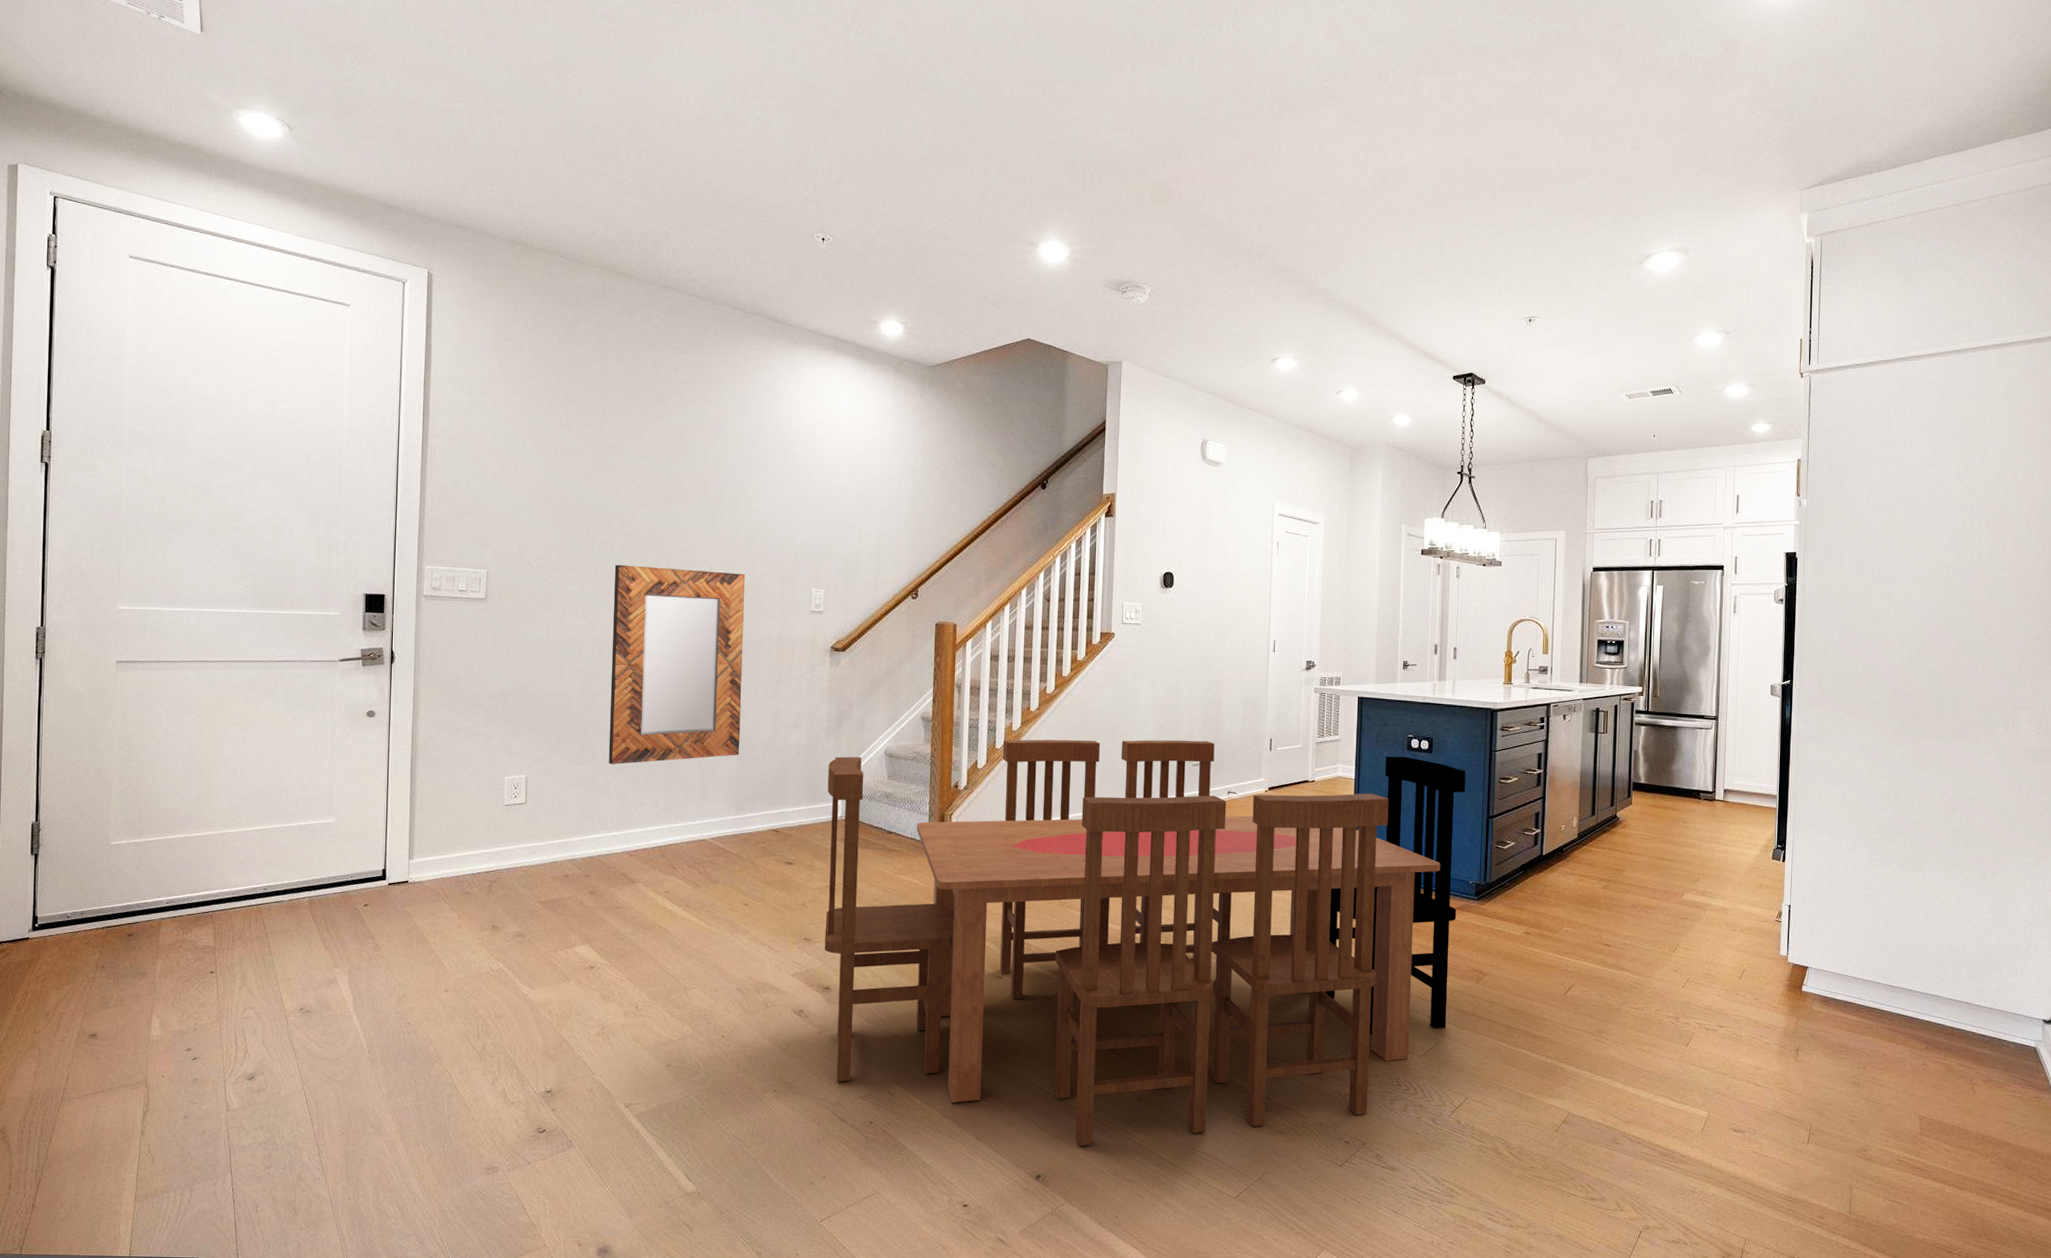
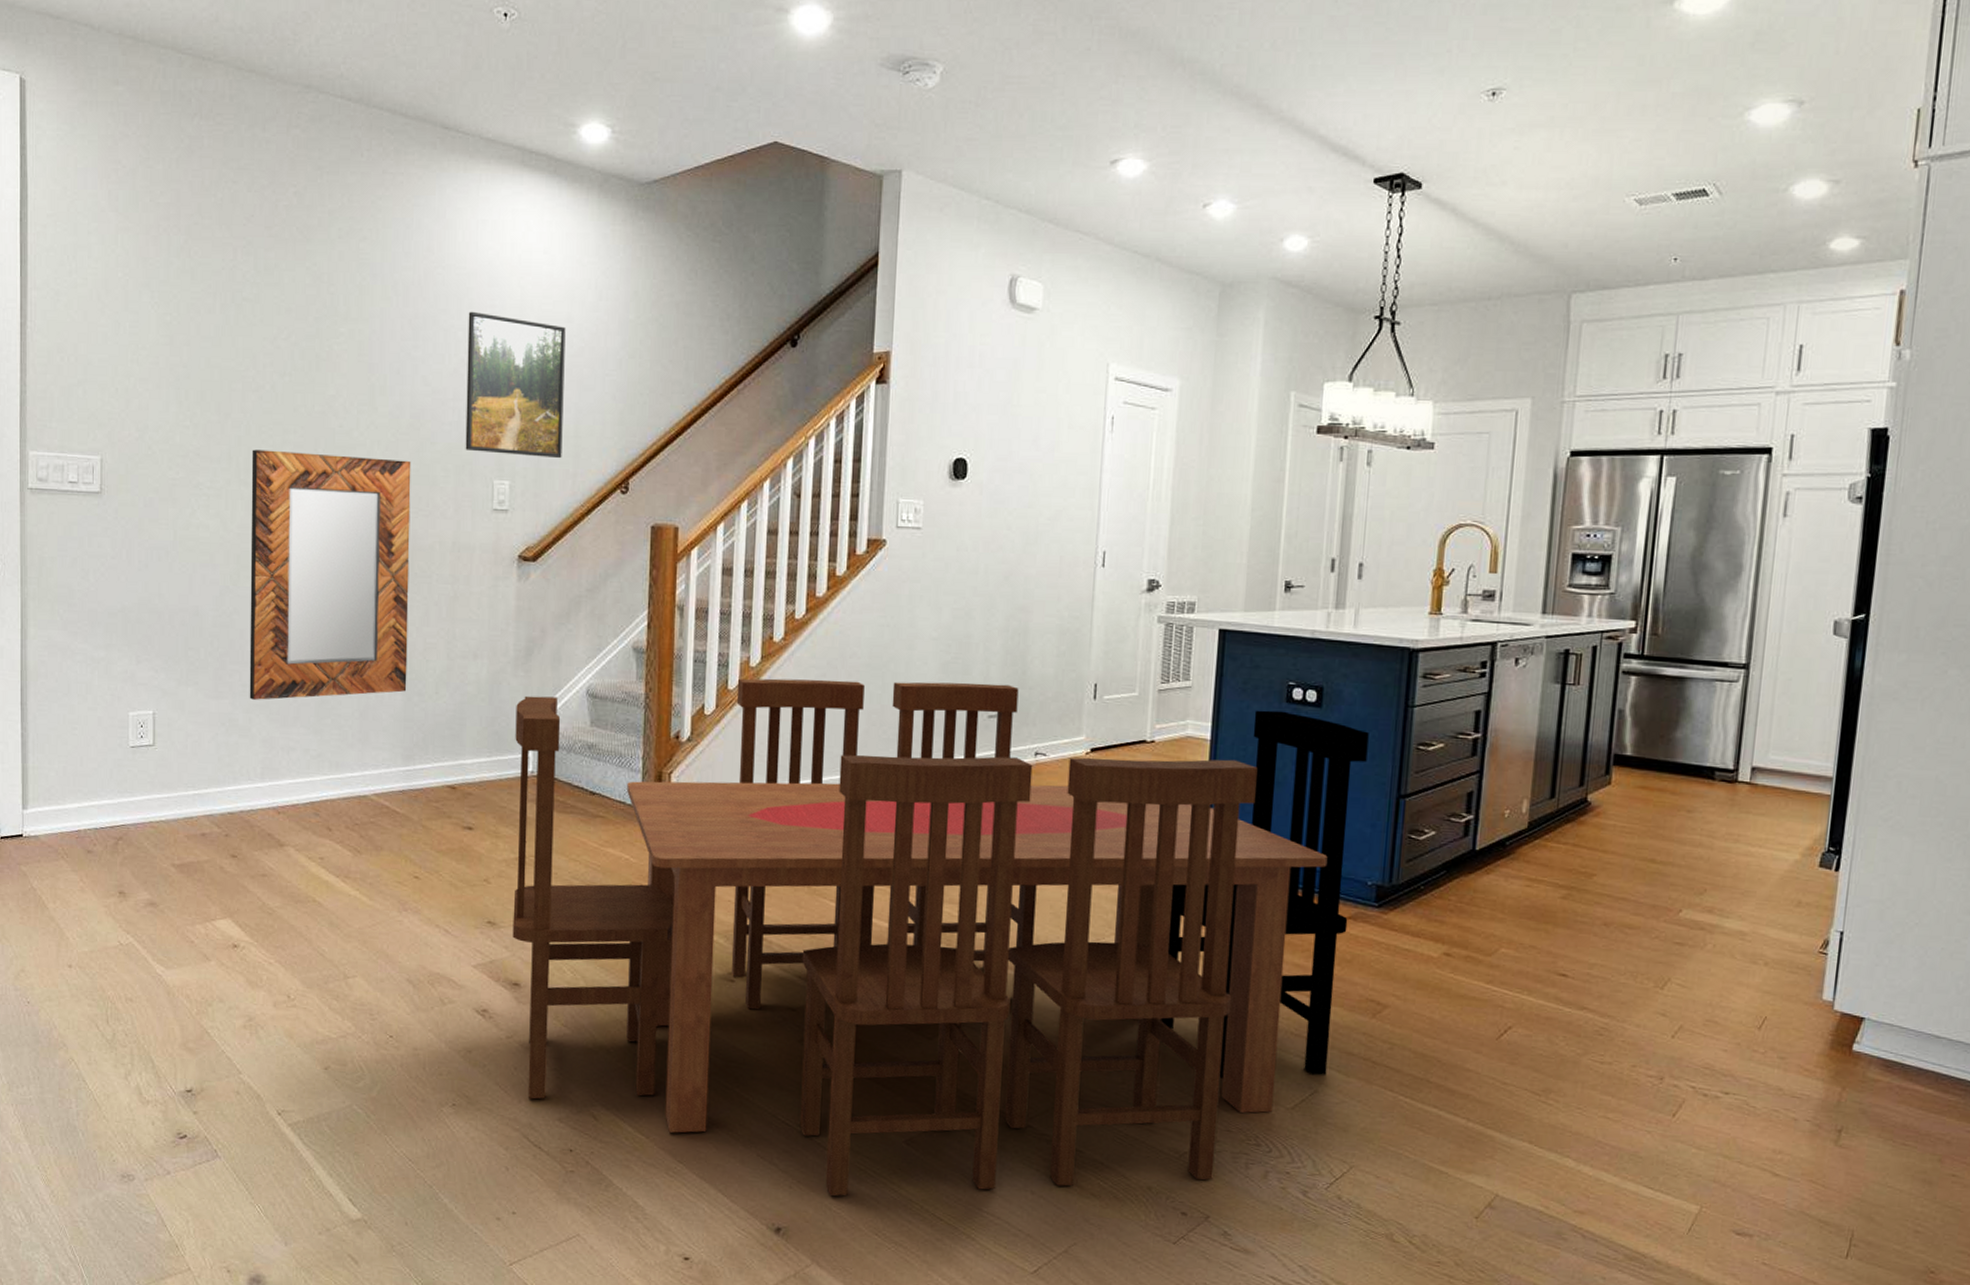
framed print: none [789,459,869,572] -> present [465,311,566,459]

